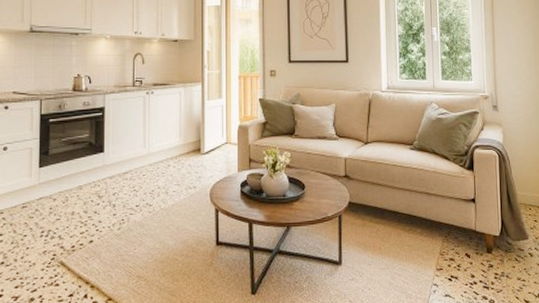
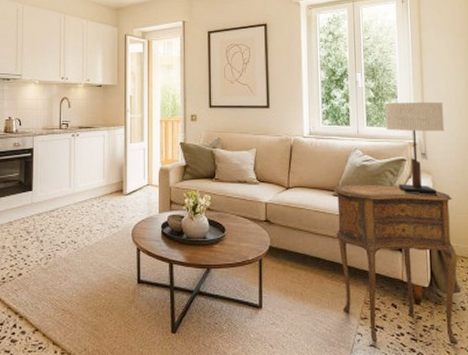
side table: none [410,137,527,293] -> present [333,184,458,345]
table lamp: none [459,55,514,147] -> present [384,101,445,196]

